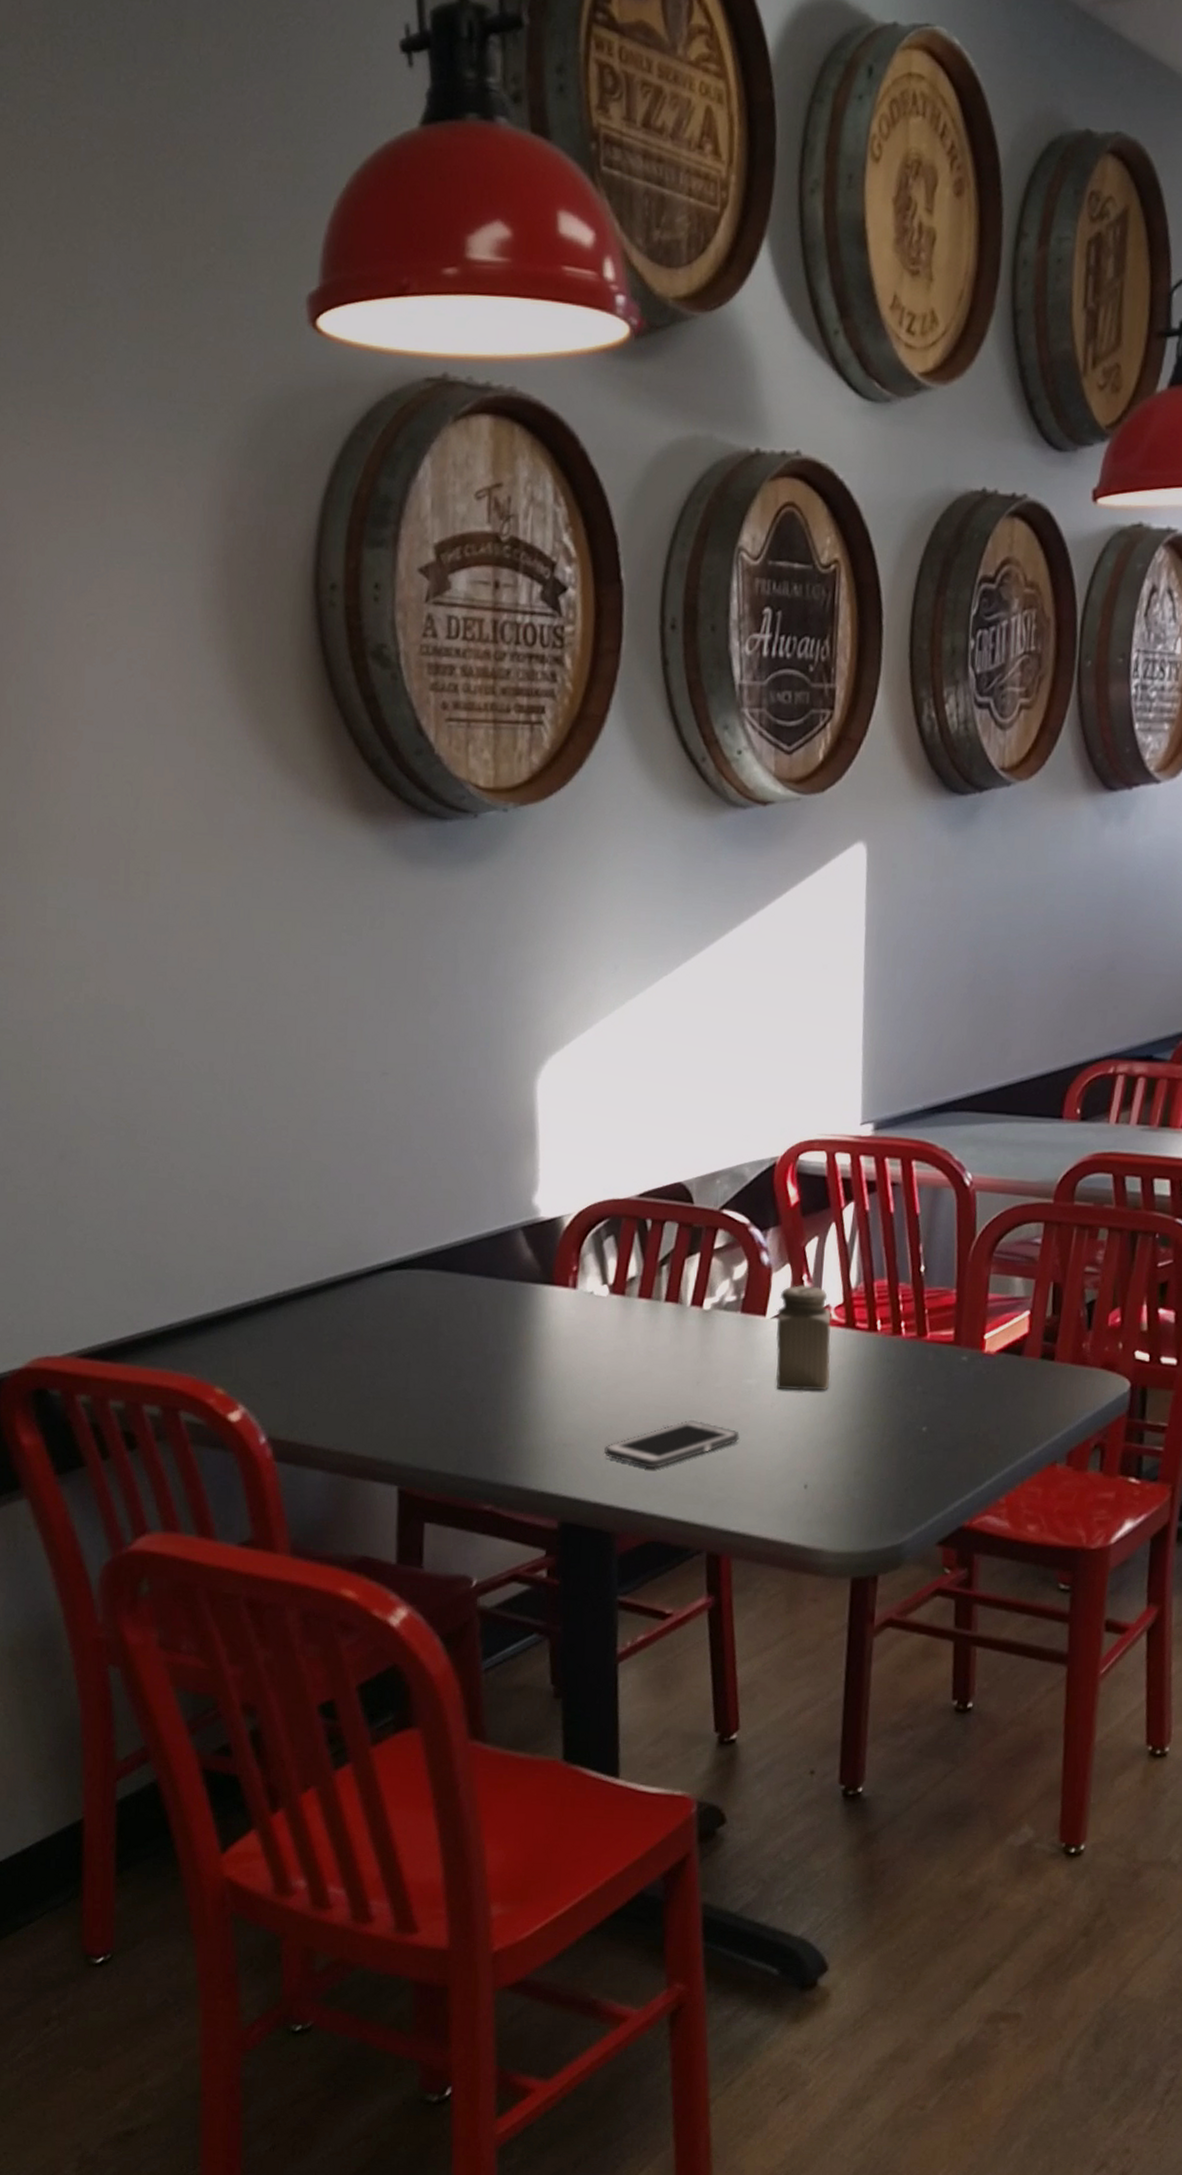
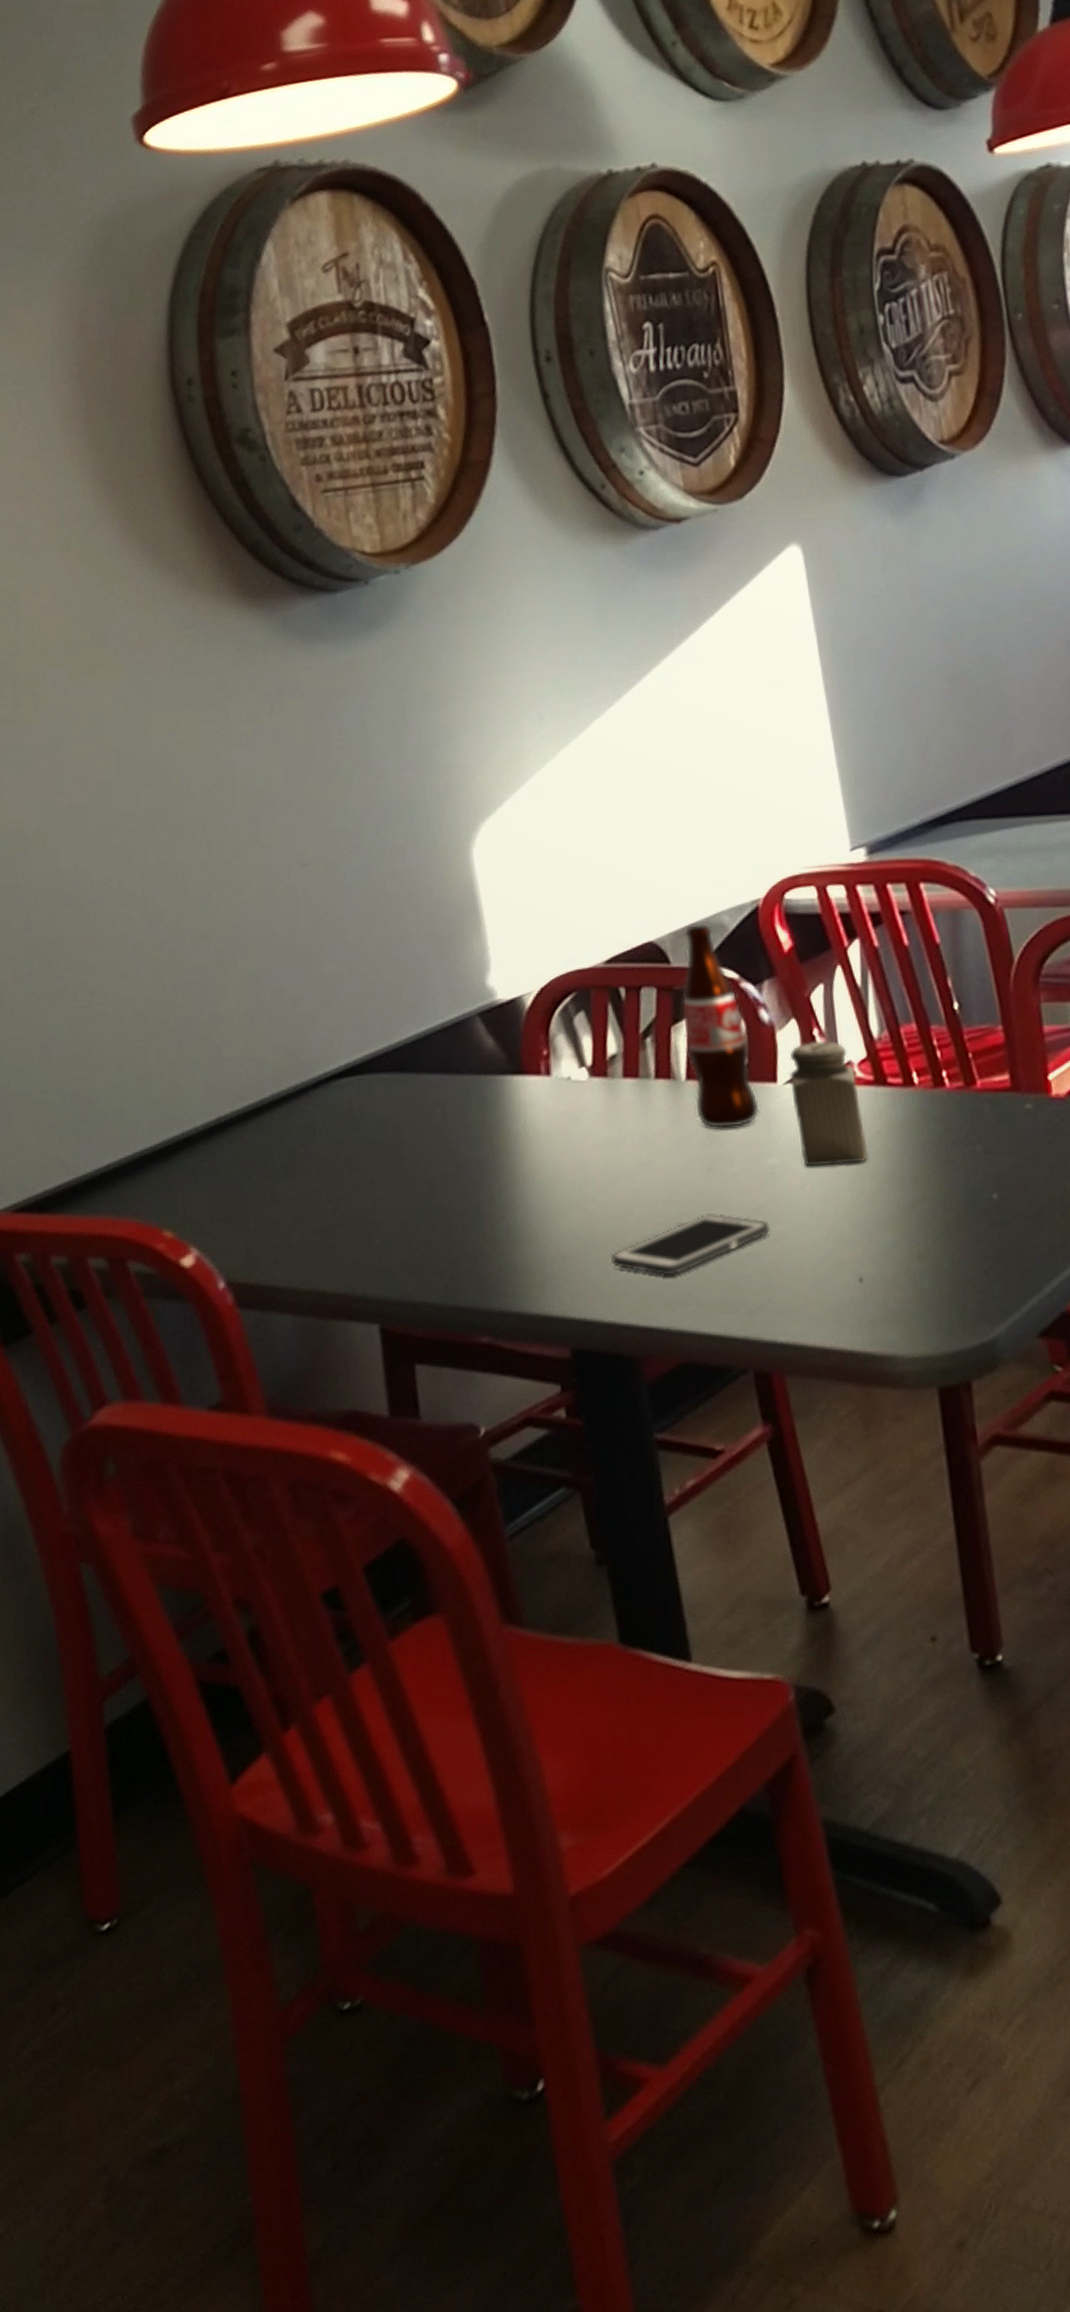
bottle: none [694,1171,748,1351] -> present [682,923,760,1129]

